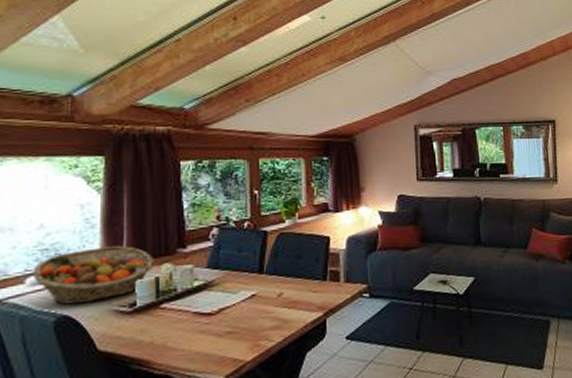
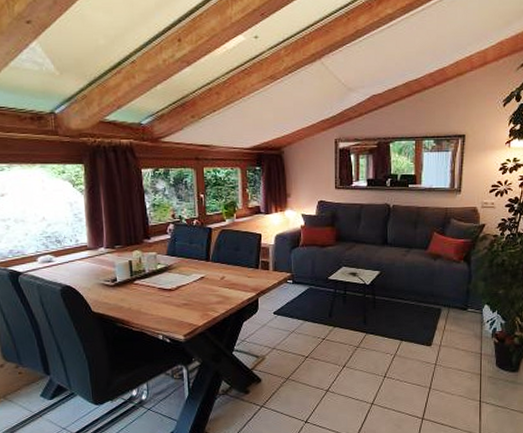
fruit basket: present [32,246,155,305] -> none [41,236,128,278]

